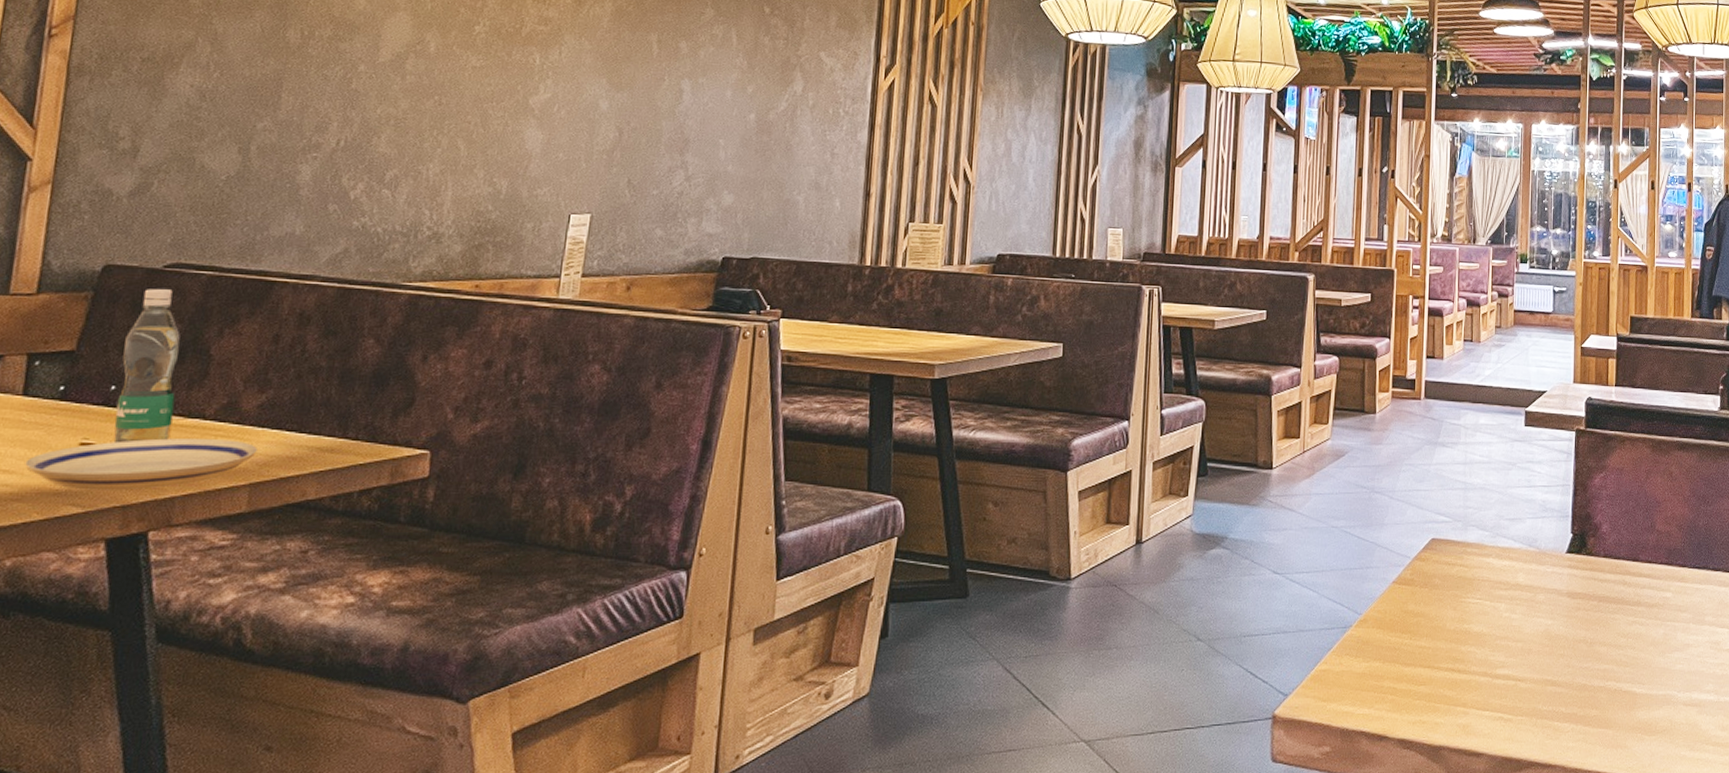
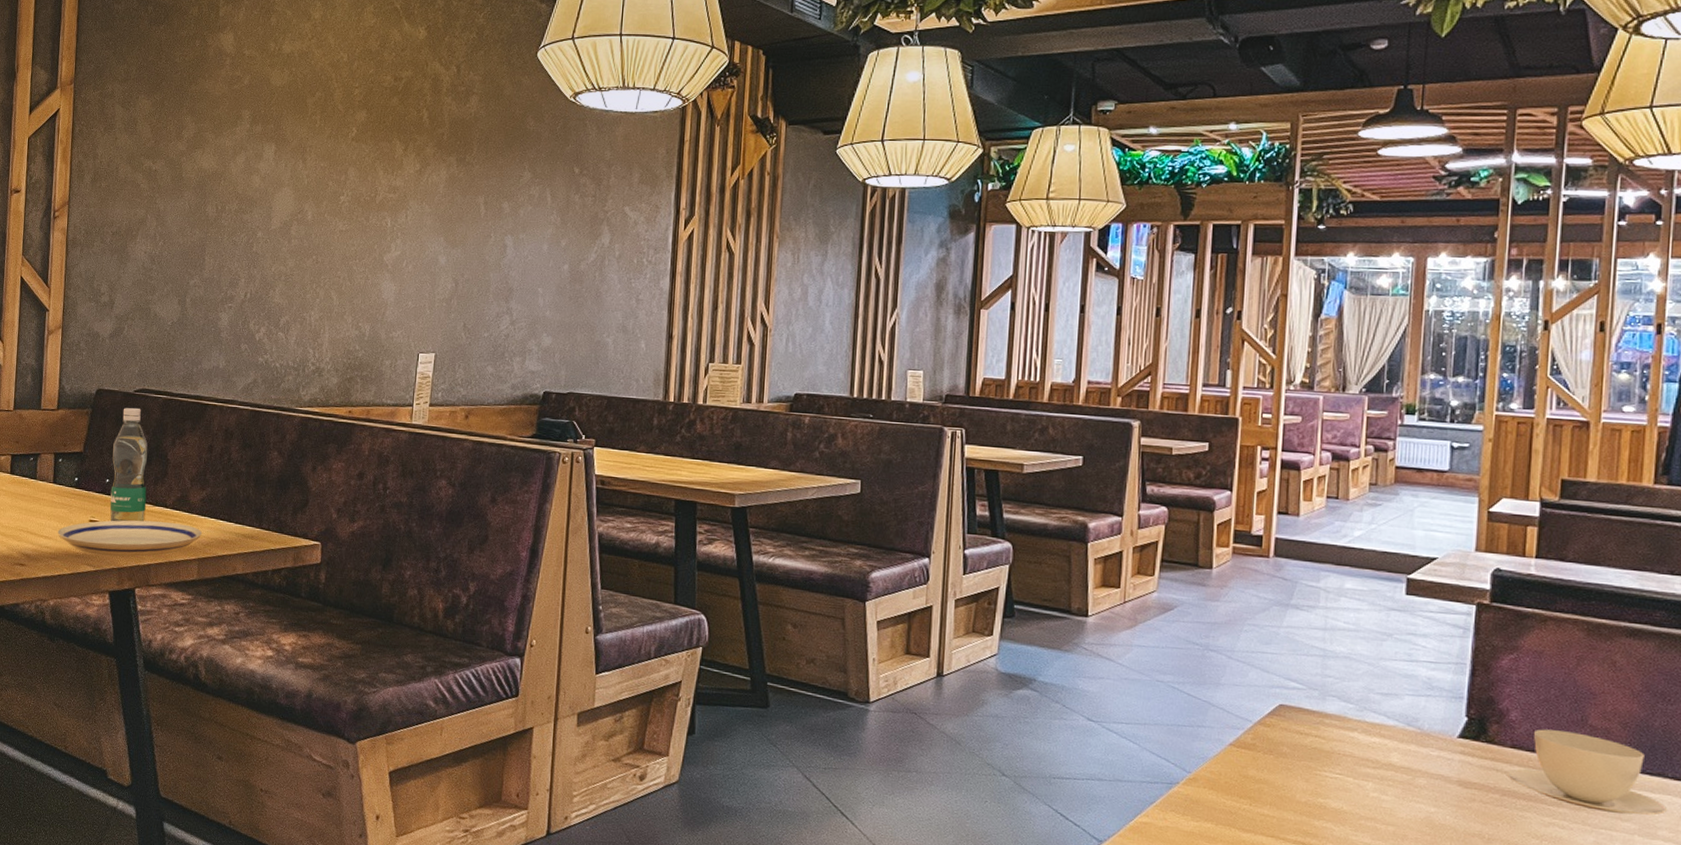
teacup: none [1602,538,1710,605] -> present [1507,729,1667,816]

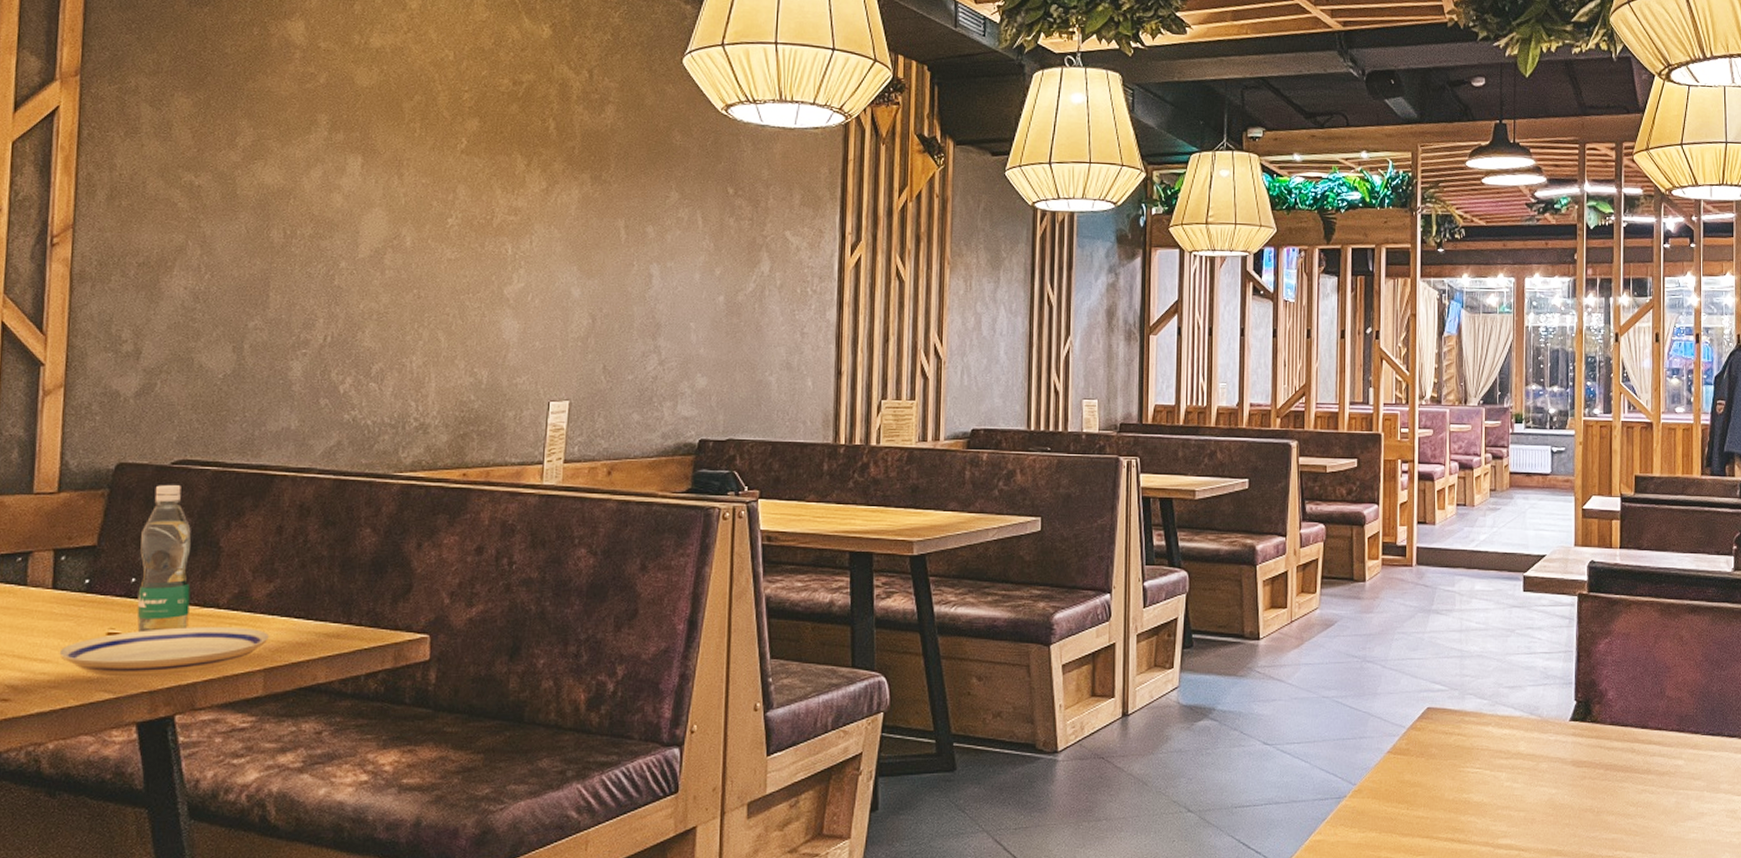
teacup: present [1507,729,1667,816] -> none [1609,704,1725,773]

